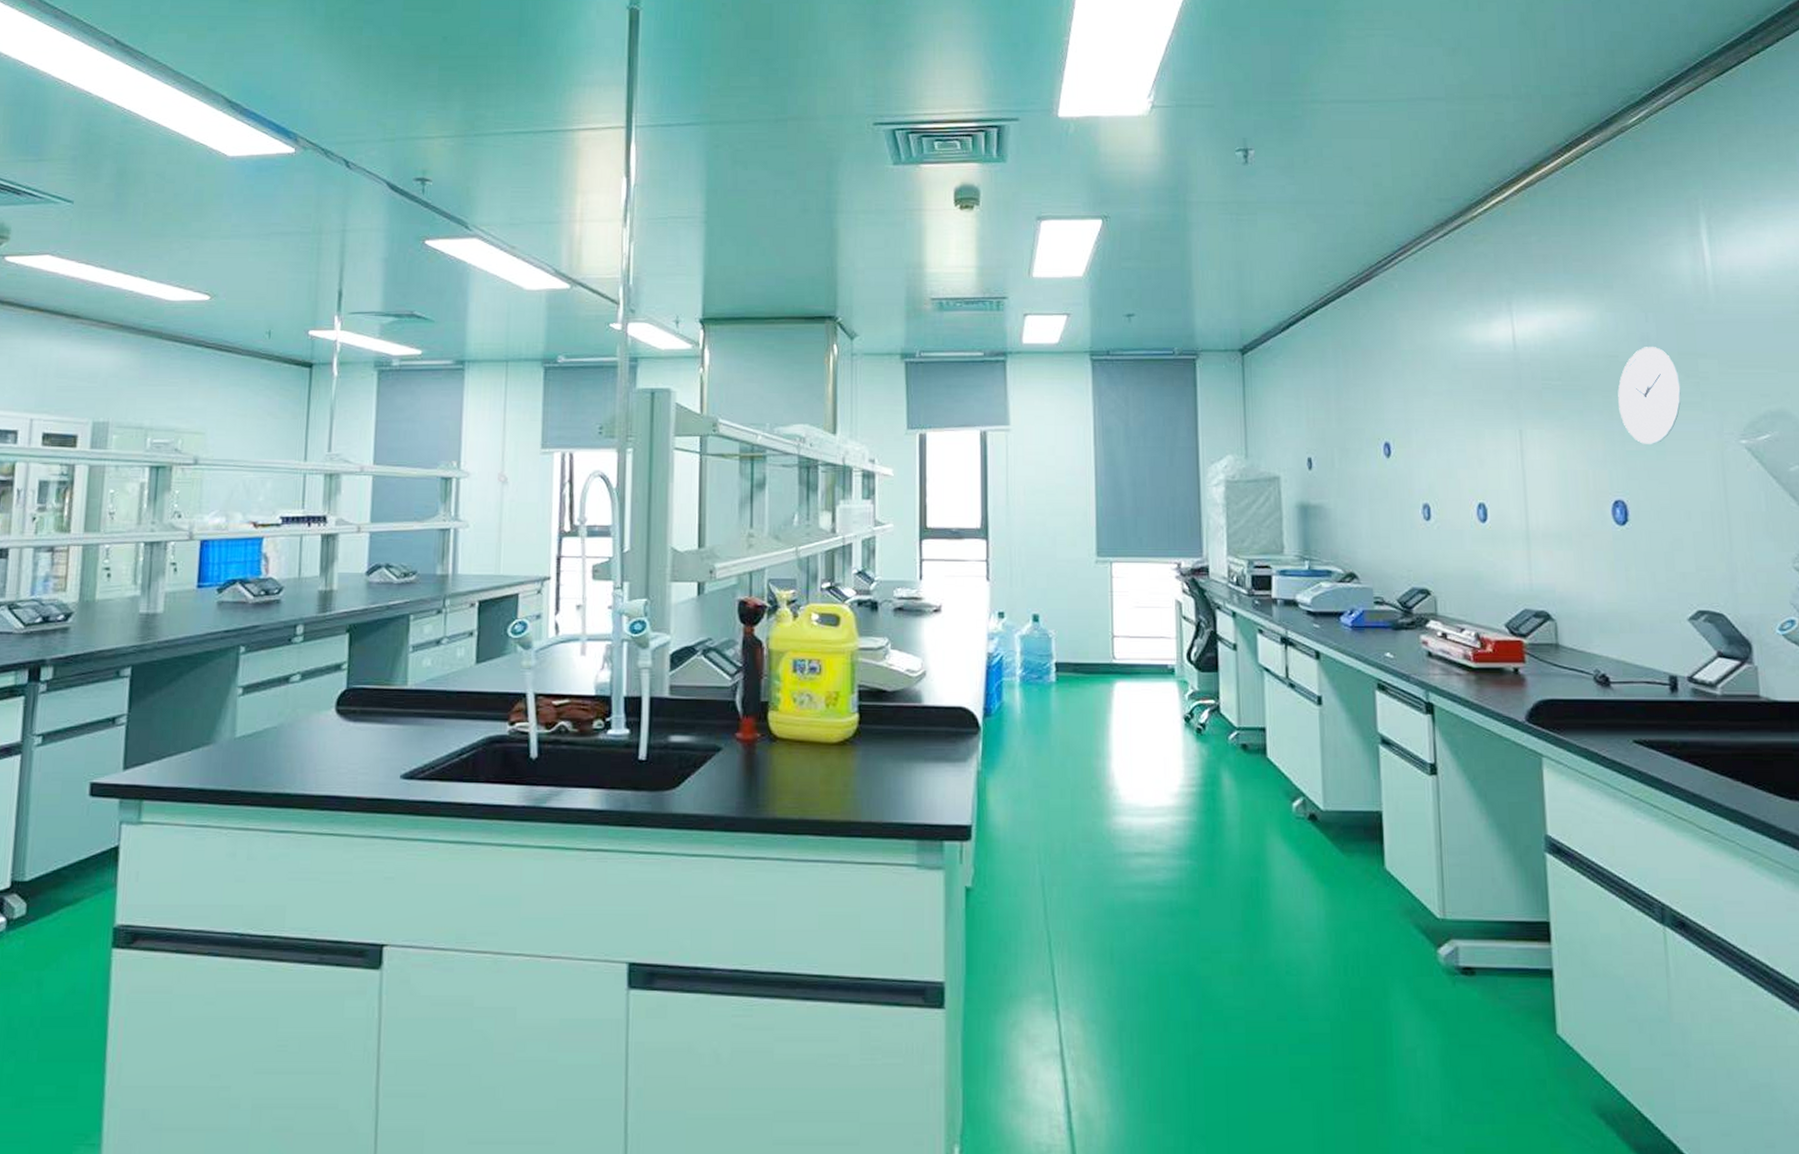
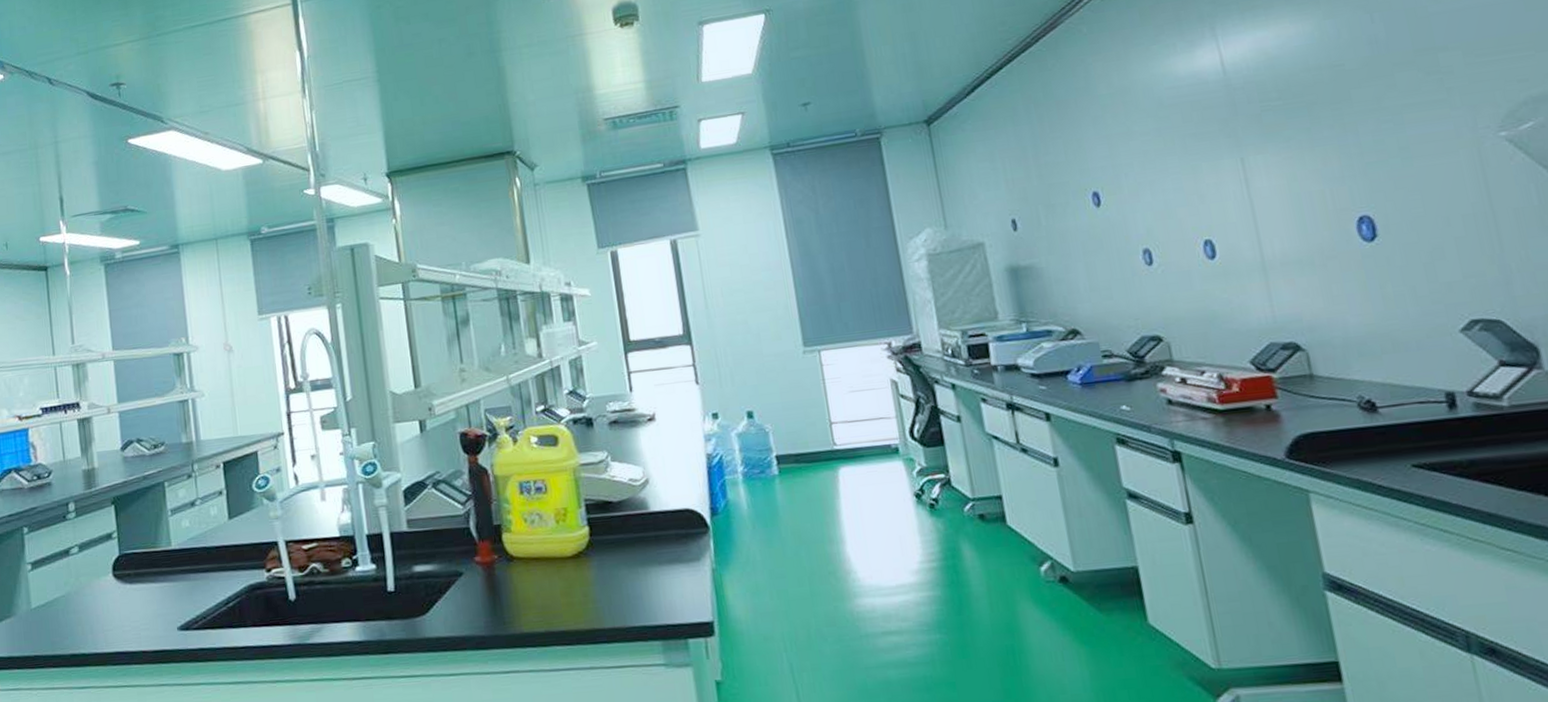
wall clock: present [1617,347,1681,444] -> none [1348,48,1424,153]

